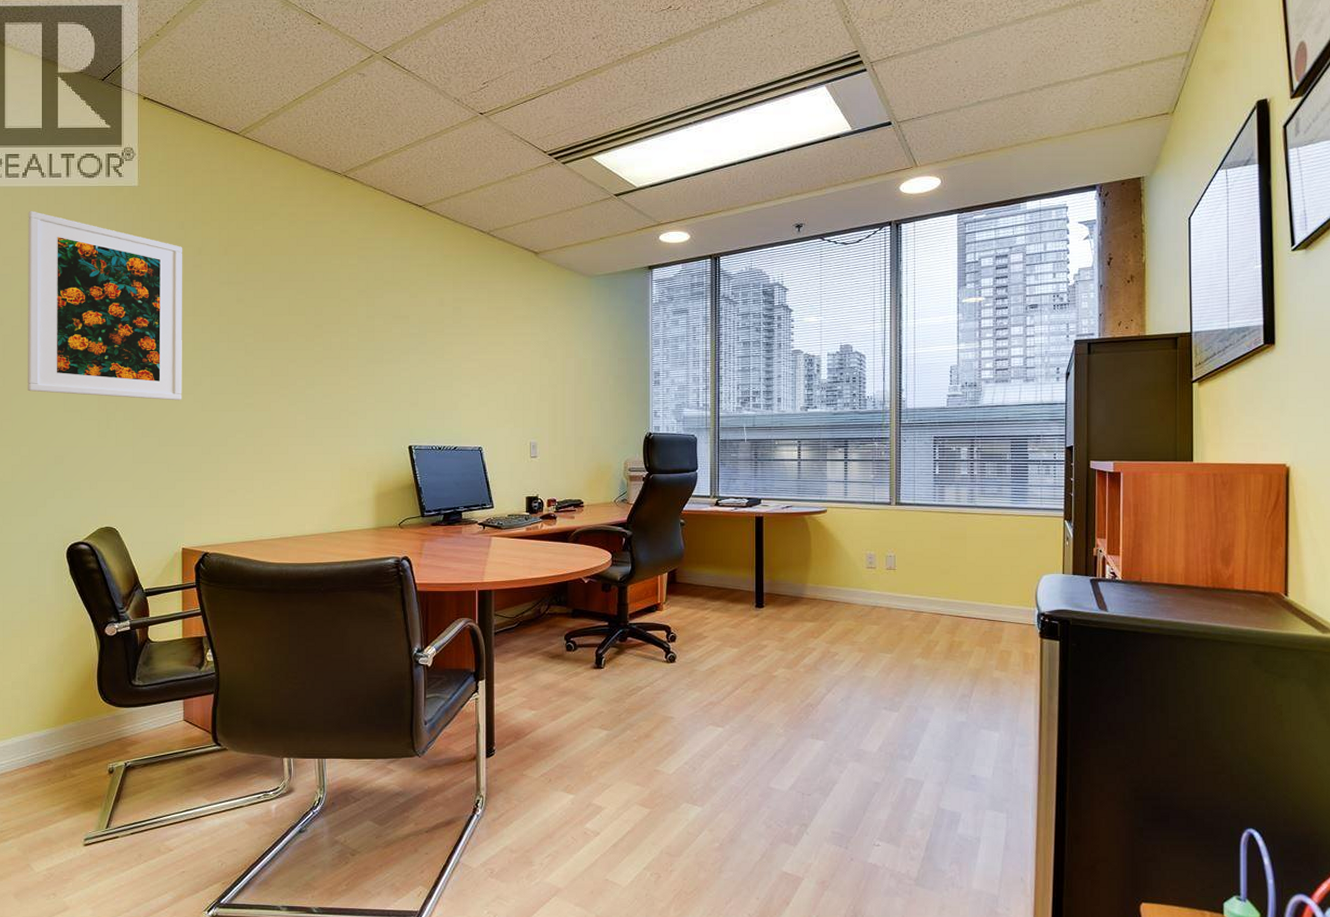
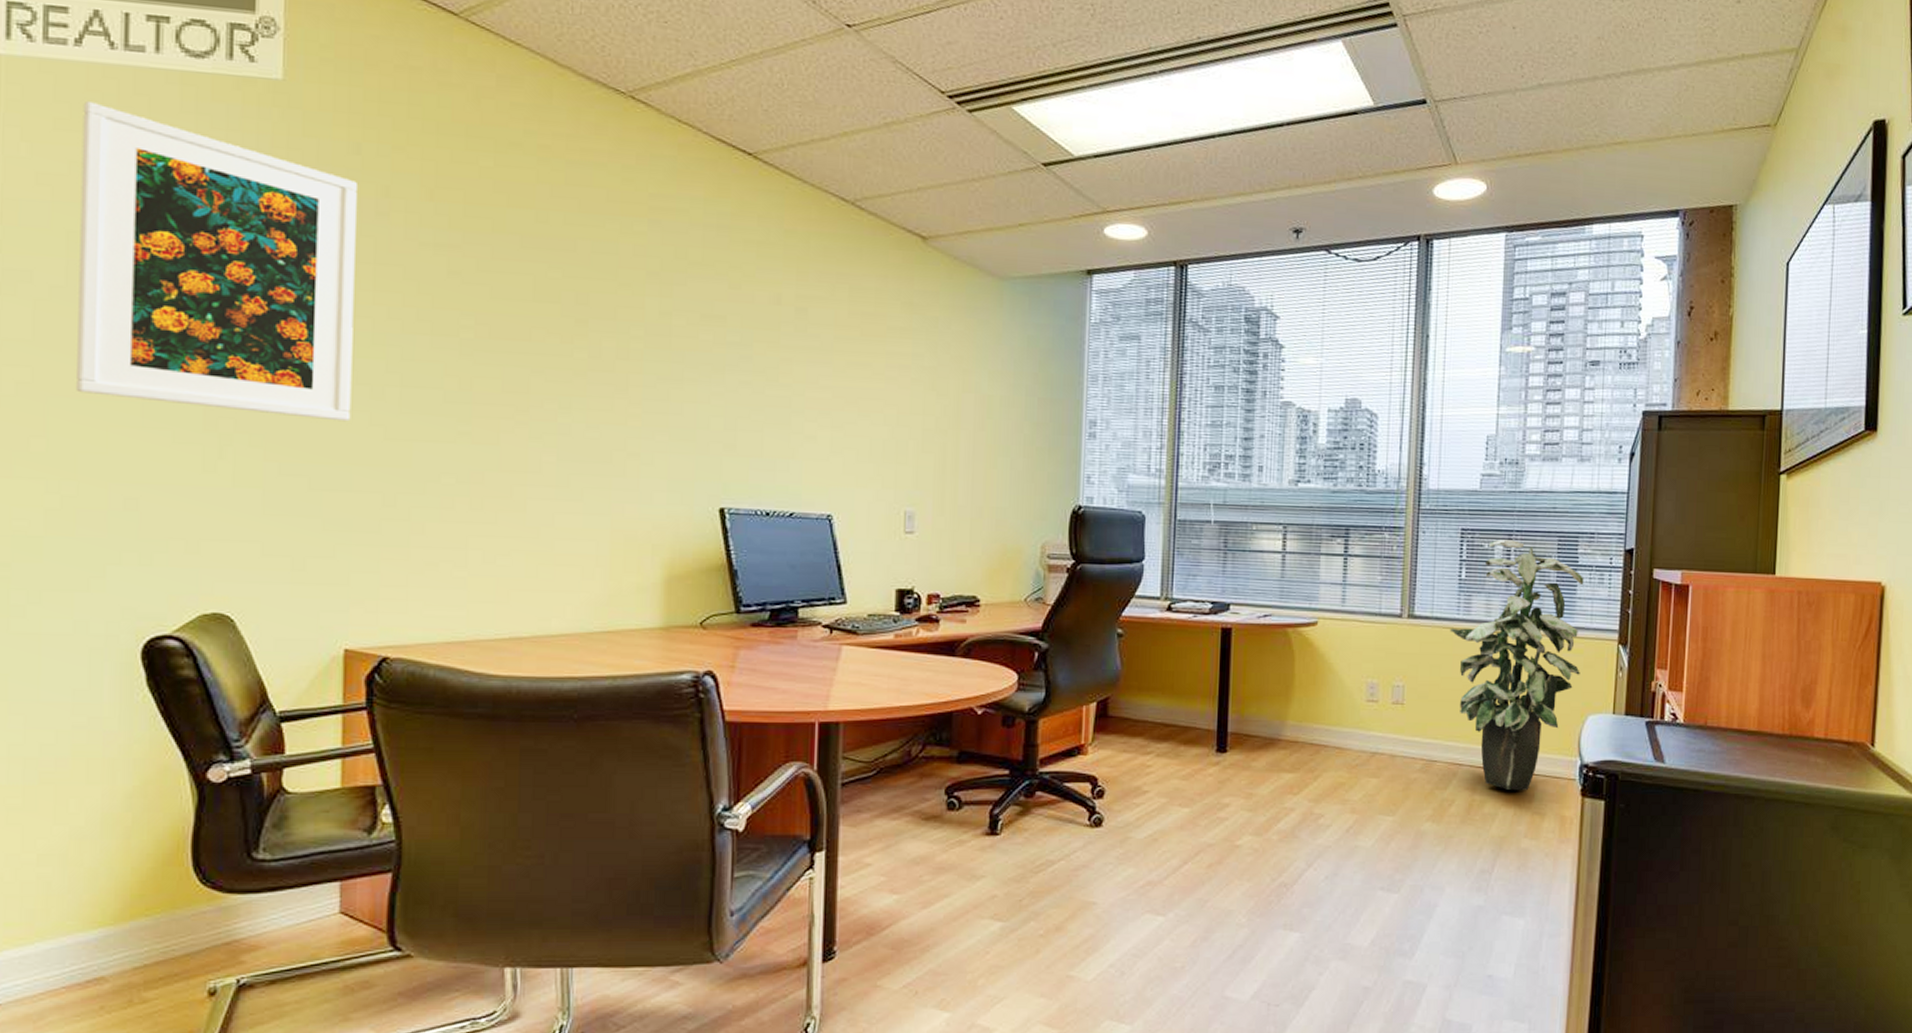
indoor plant: none [928,444,1034,634] -> present [1449,539,1584,791]

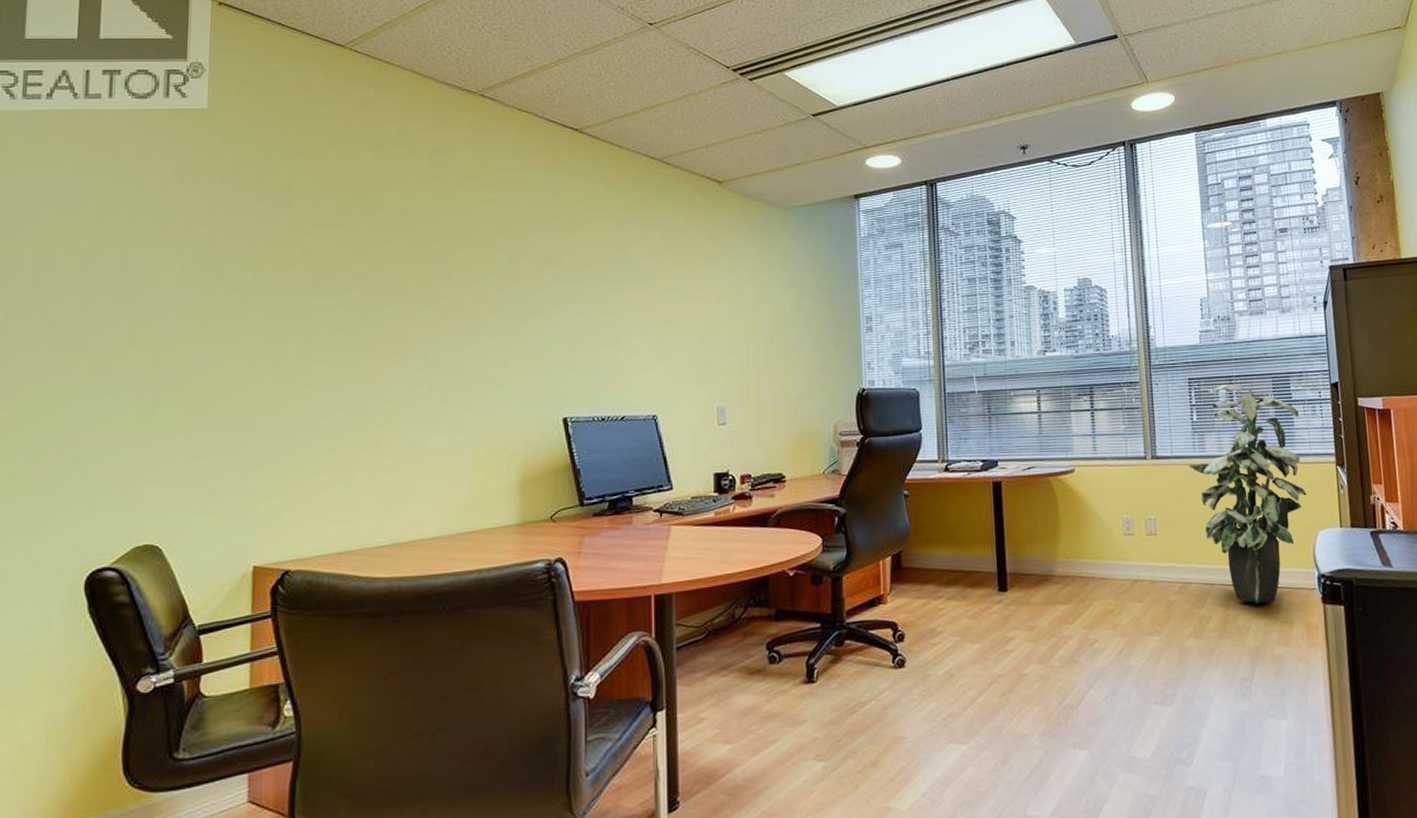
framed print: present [77,100,357,422] -> none [39,139,265,375]

